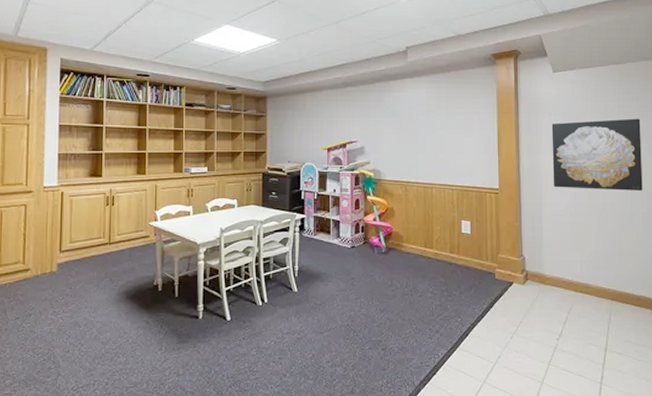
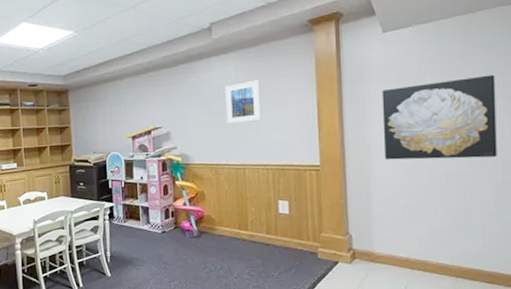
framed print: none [417,104,449,144] -> present [225,79,262,125]

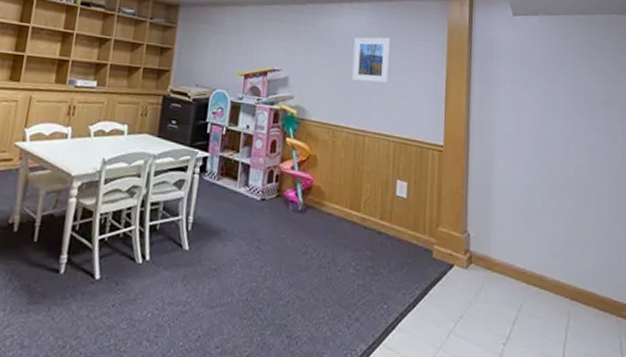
wall art: present [382,74,497,160] -> none [507,74,611,166]

